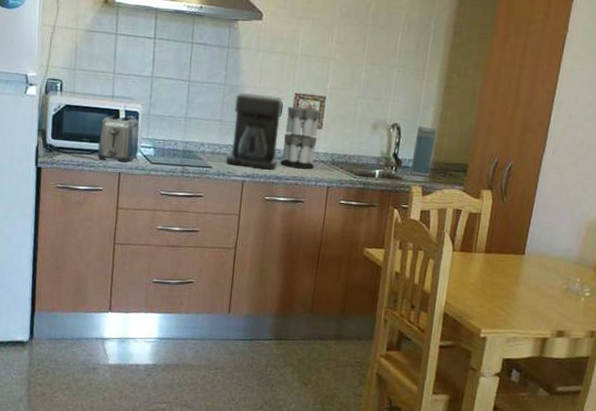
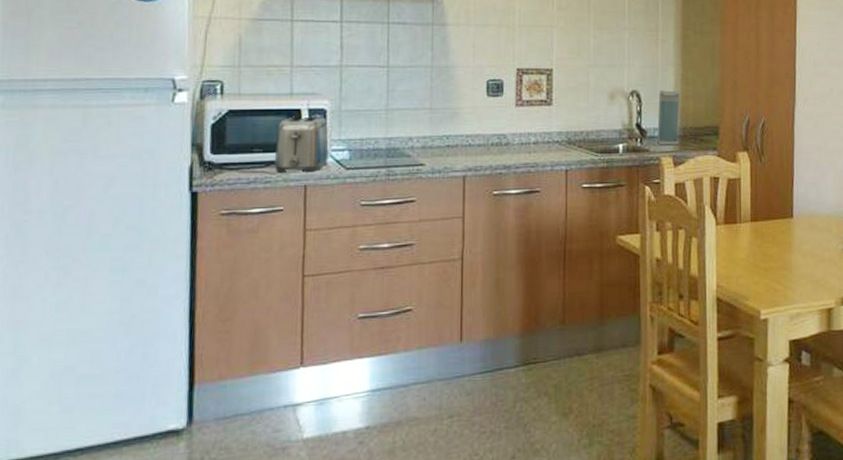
coffee maker: present [226,93,282,170] -> none [442,74,503,160]
spice rack: present [281,99,321,169] -> none [508,74,548,154]

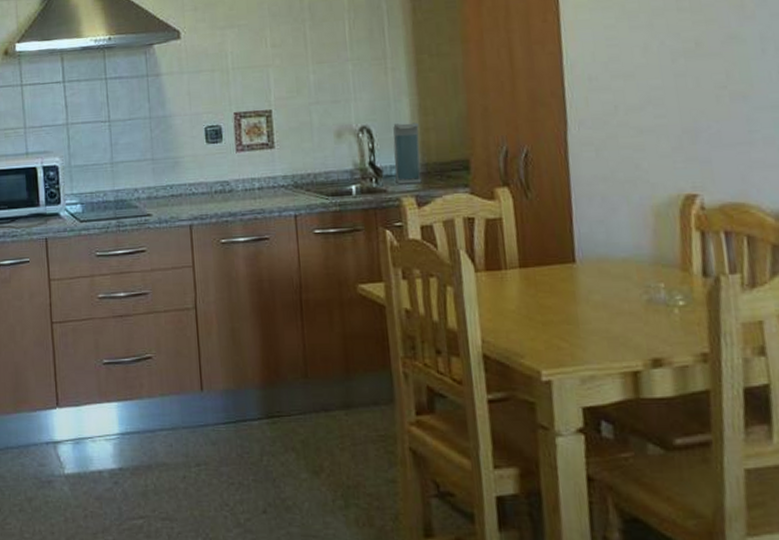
toaster: present [274,116,329,173] -> none [17,172,64,227]

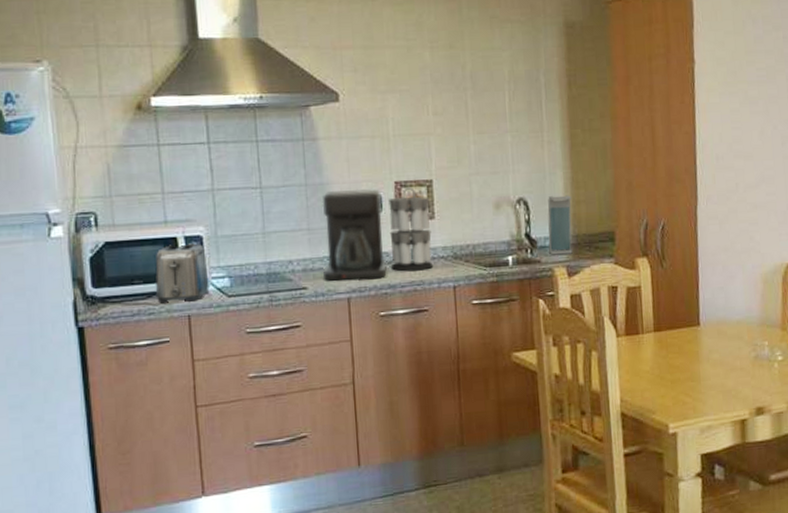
toaster: none [17,172,64,227] -> present [155,243,210,304]
coffee maker: none [165,120,227,208] -> present [322,189,387,281]
spice rack: none [228,117,274,200] -> present [389,187,434,272]

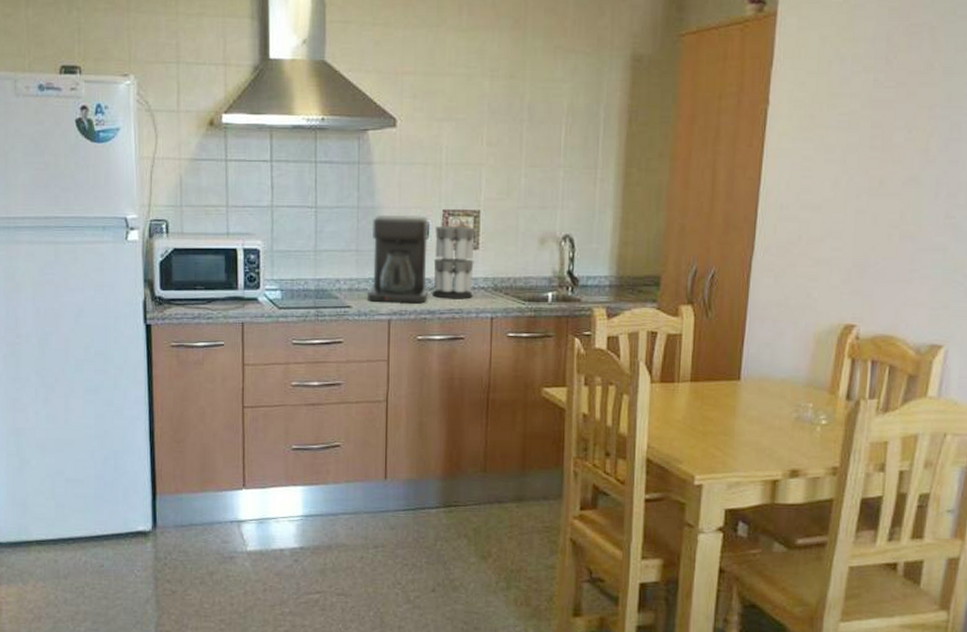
toaster: present [155,243,210,304] -> none [214,255,263,311]
soap dispenser: present [547,195,573,255] -> none [590,235,619,295]

